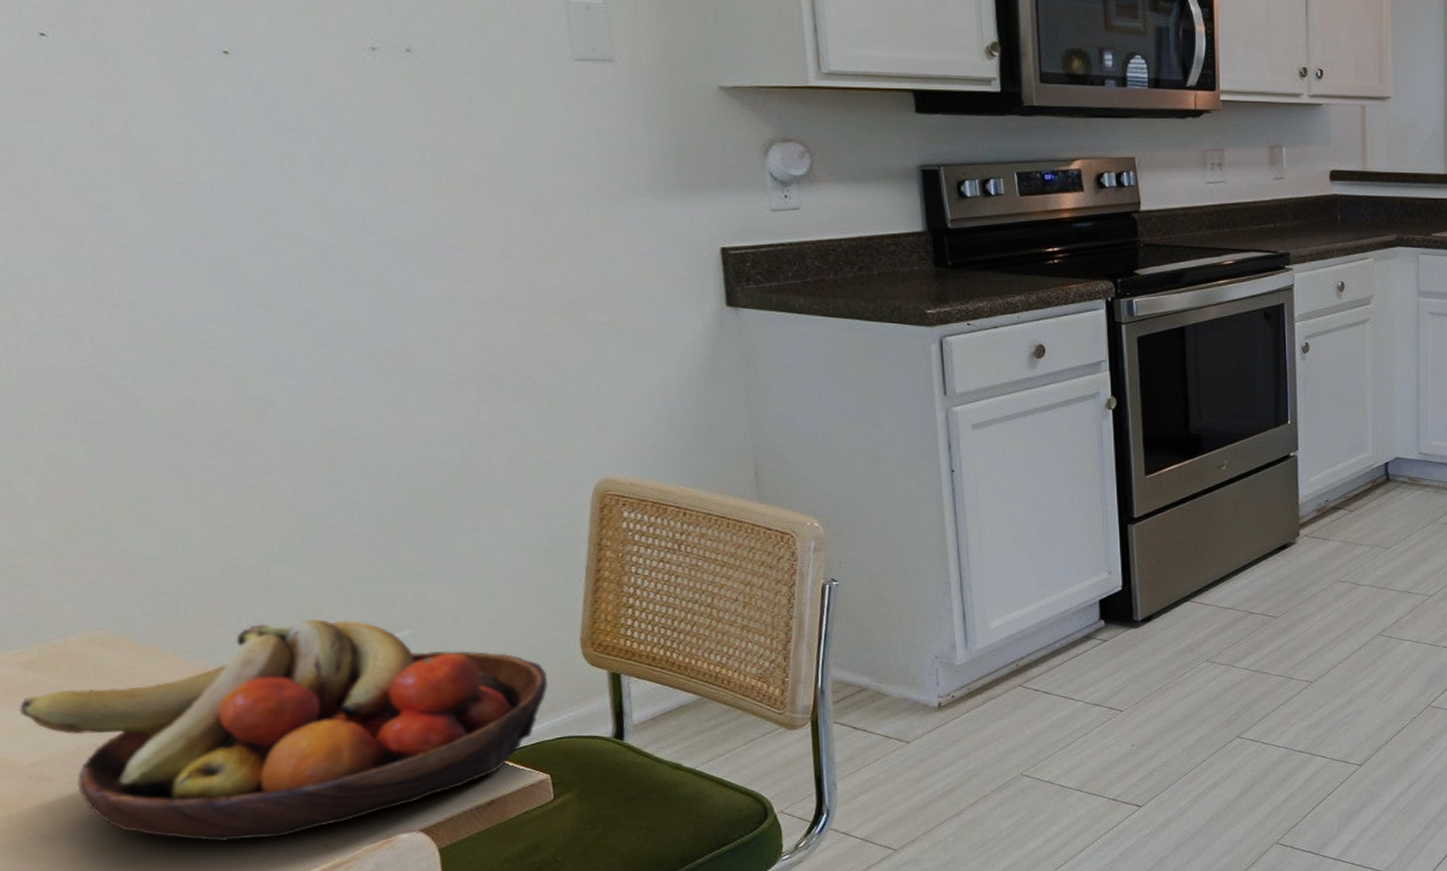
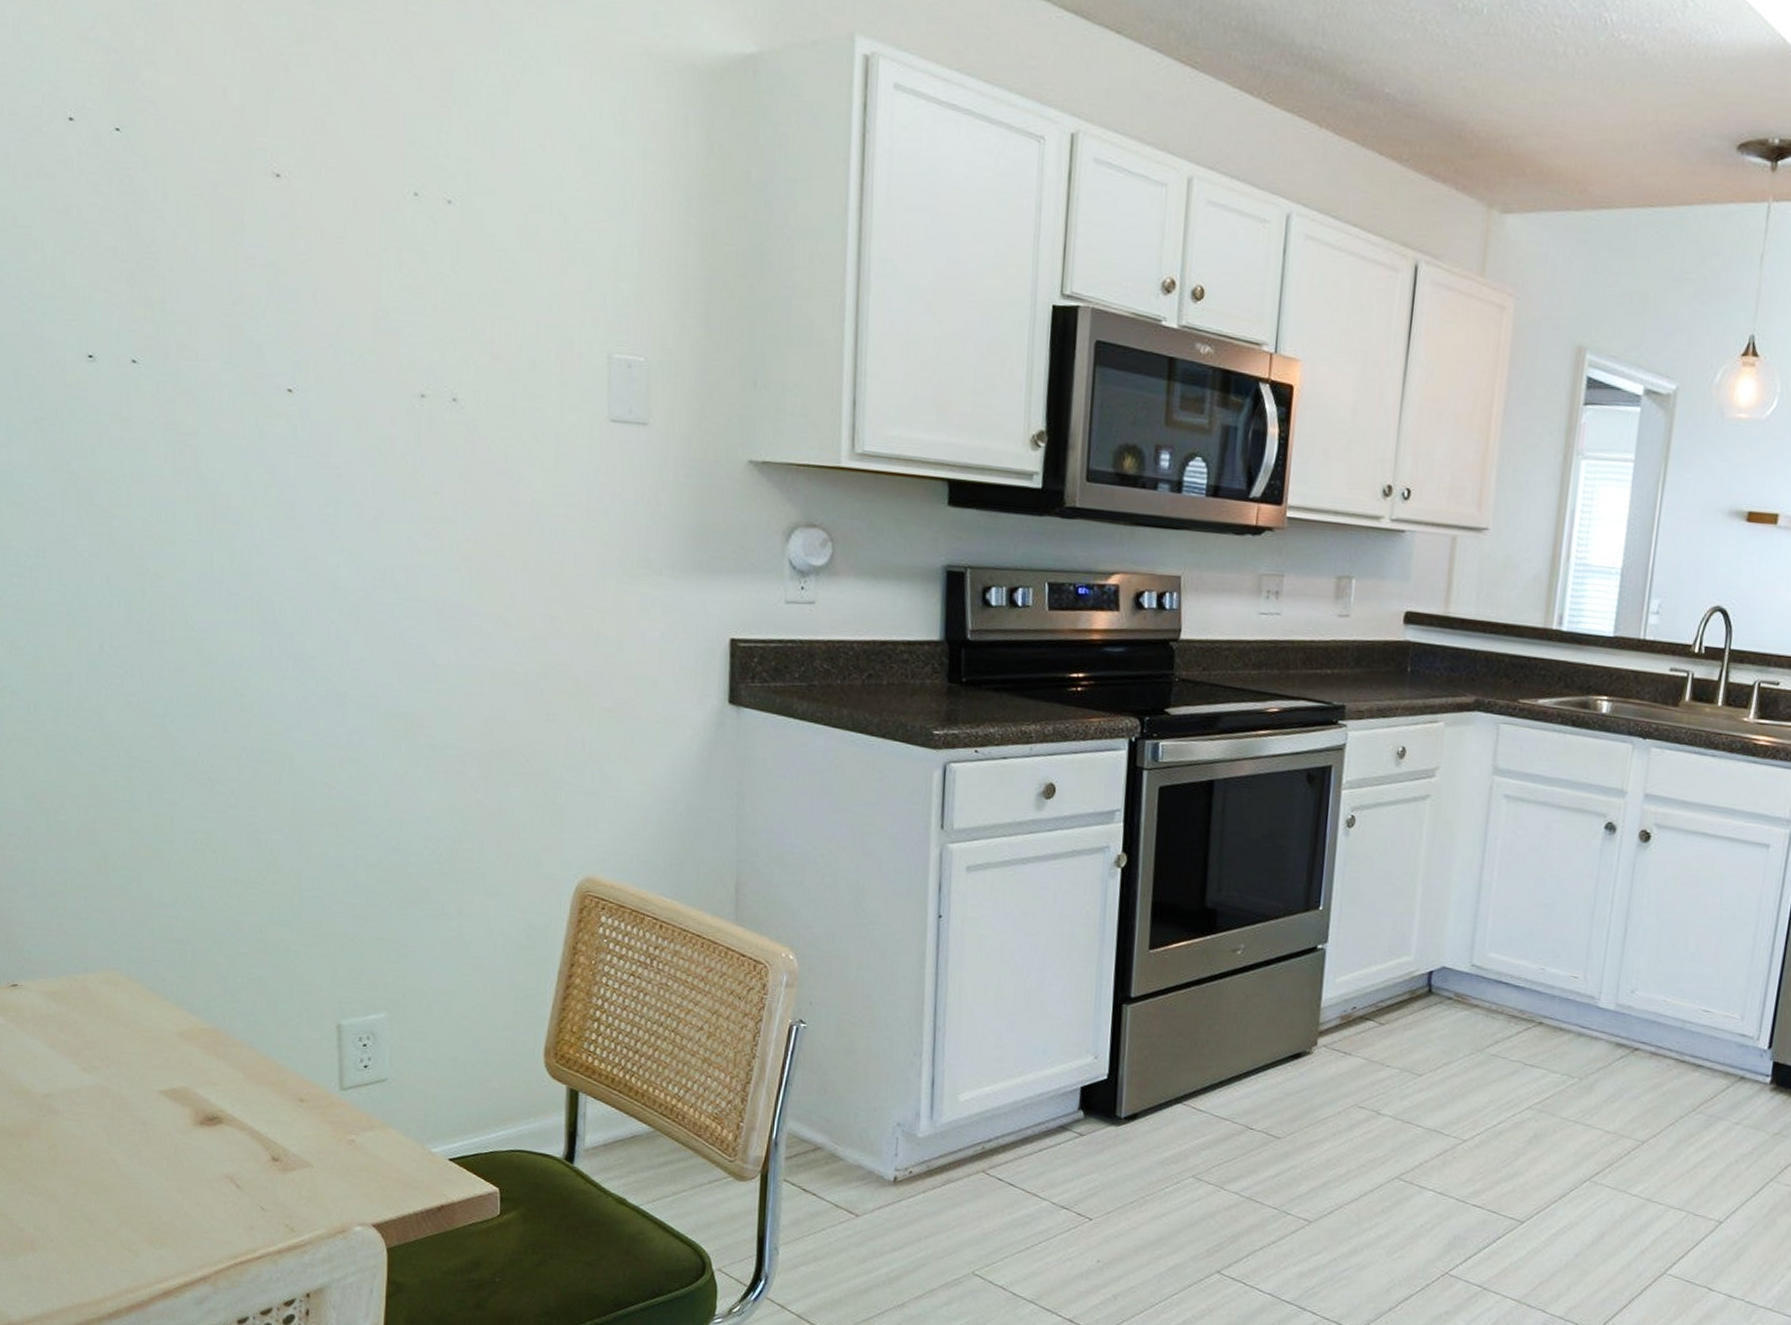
fruit bowl: present [19,619,548,842] -> none [40,985,508,1209]

